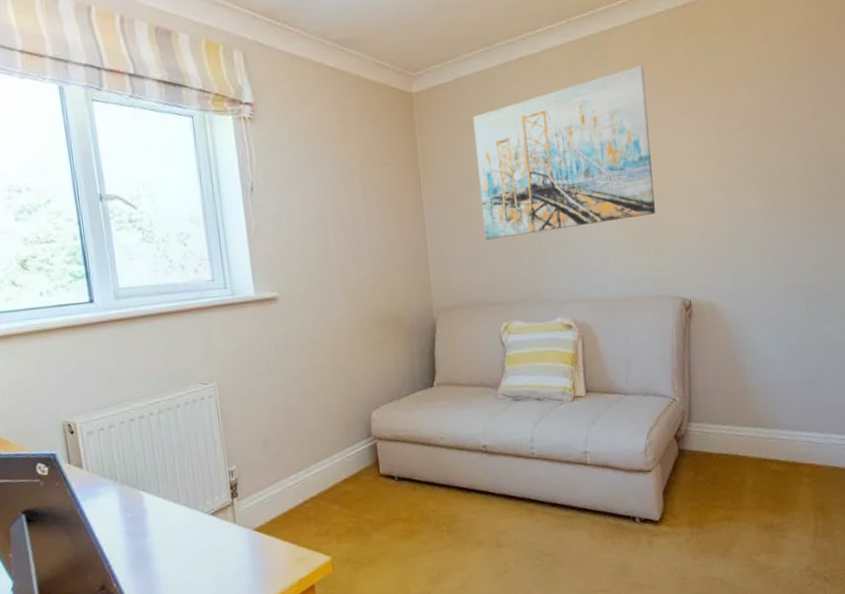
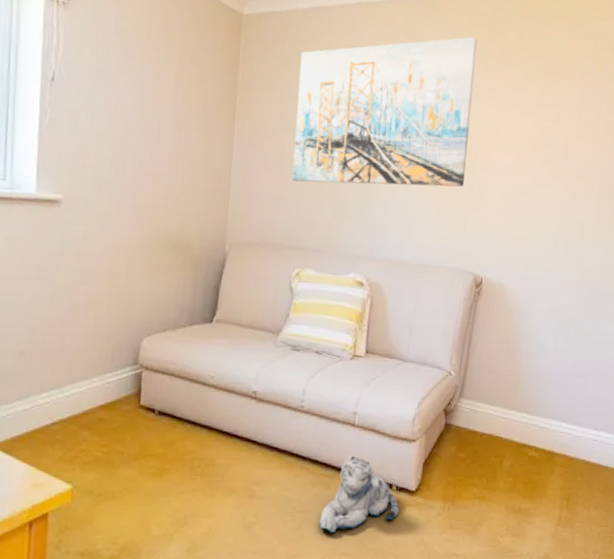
plush toy: none [568,493,647,571] -> present [319,455,399,532]

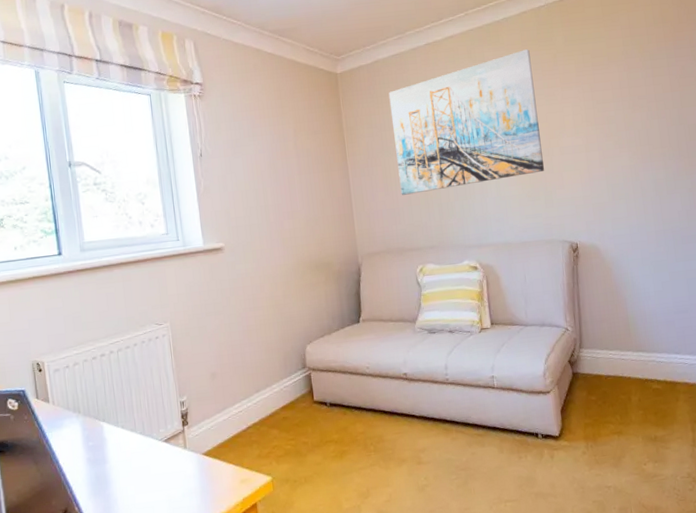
plush toy: present [319,455,399,532] -> none [481,413,549,484]

